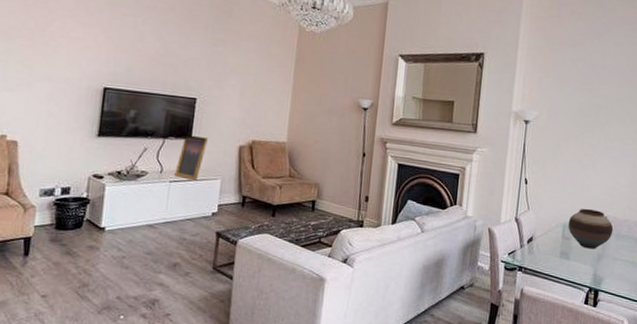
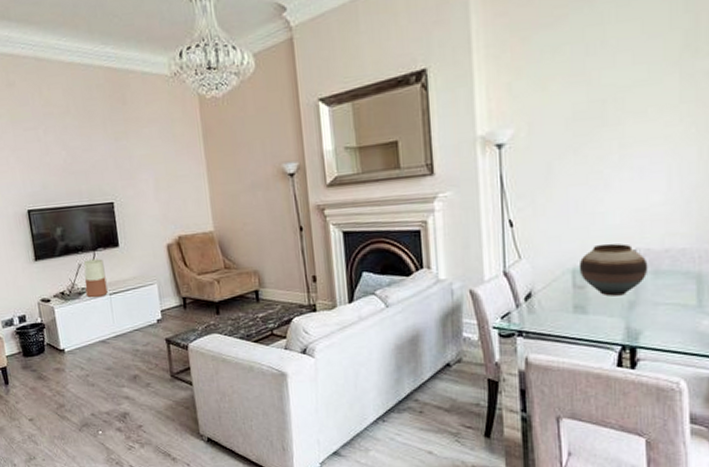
vase: none [145,145,172,183] -> present [83,259,108,298]
picture frame: present [174,134,208,181] -> none [111,242,136,290]

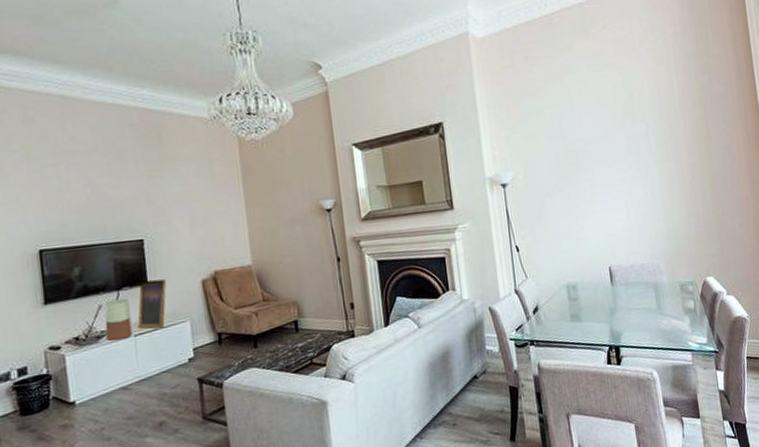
picture frame: none [111,242,136,290] -> present [137,279,167,329]
vase: present [578,243,648,296] -> none [571,262,621,306]

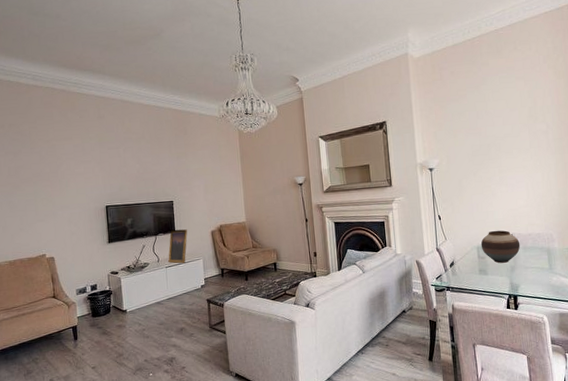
vase: present [104,298,132,342] -> none [147,241,164,271]
vase: none [571,262,621,306] -> present [480,230,520,263]

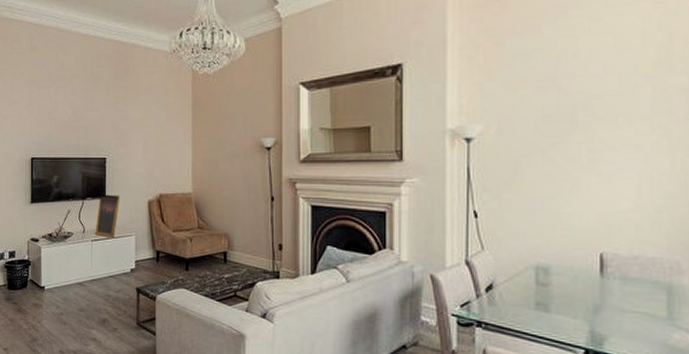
vase: present [480,230,520,263] -> none [542,244,616,298]

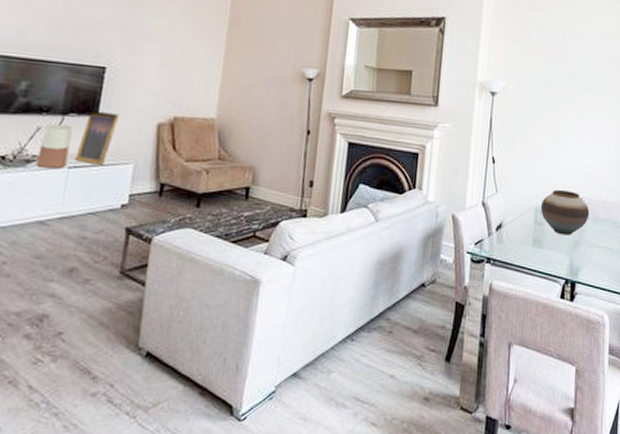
vase: none [71,207,90,243] -> present [36,123,72,170]
vase: none [542,244,616,298] -> present [540,189,590,236]

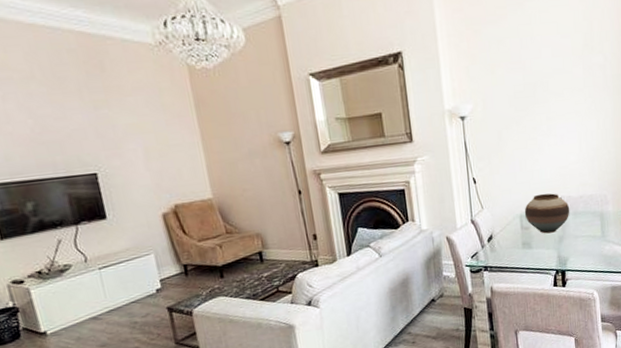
vase: present [36,123,72,170] -> none [64,232,96,275]
picture frame: present [75,110,119,166] -> none [98,213,129,262]

